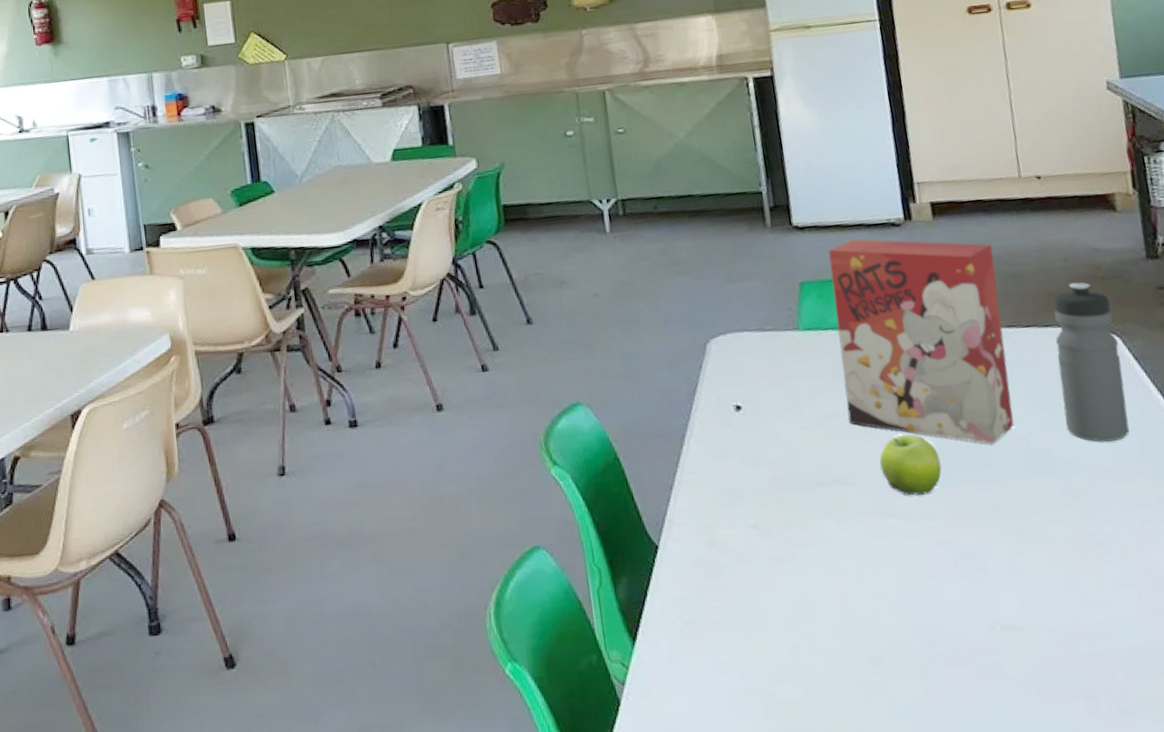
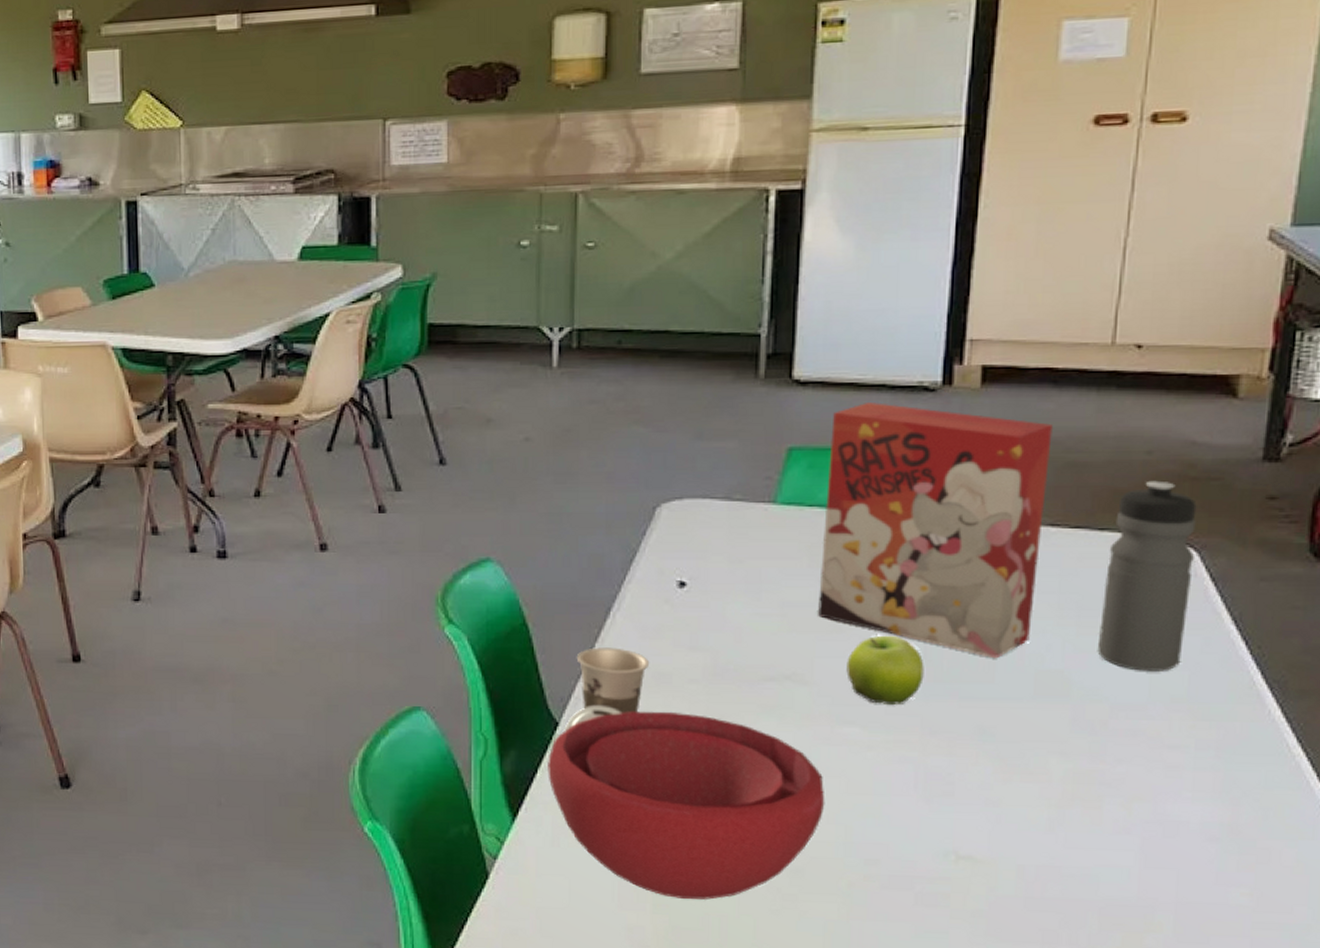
bowl: none [654,523,888,701] -> present [548,711,825,900]
cup: none [663,471,724,553] -> present [564,647,649,731]

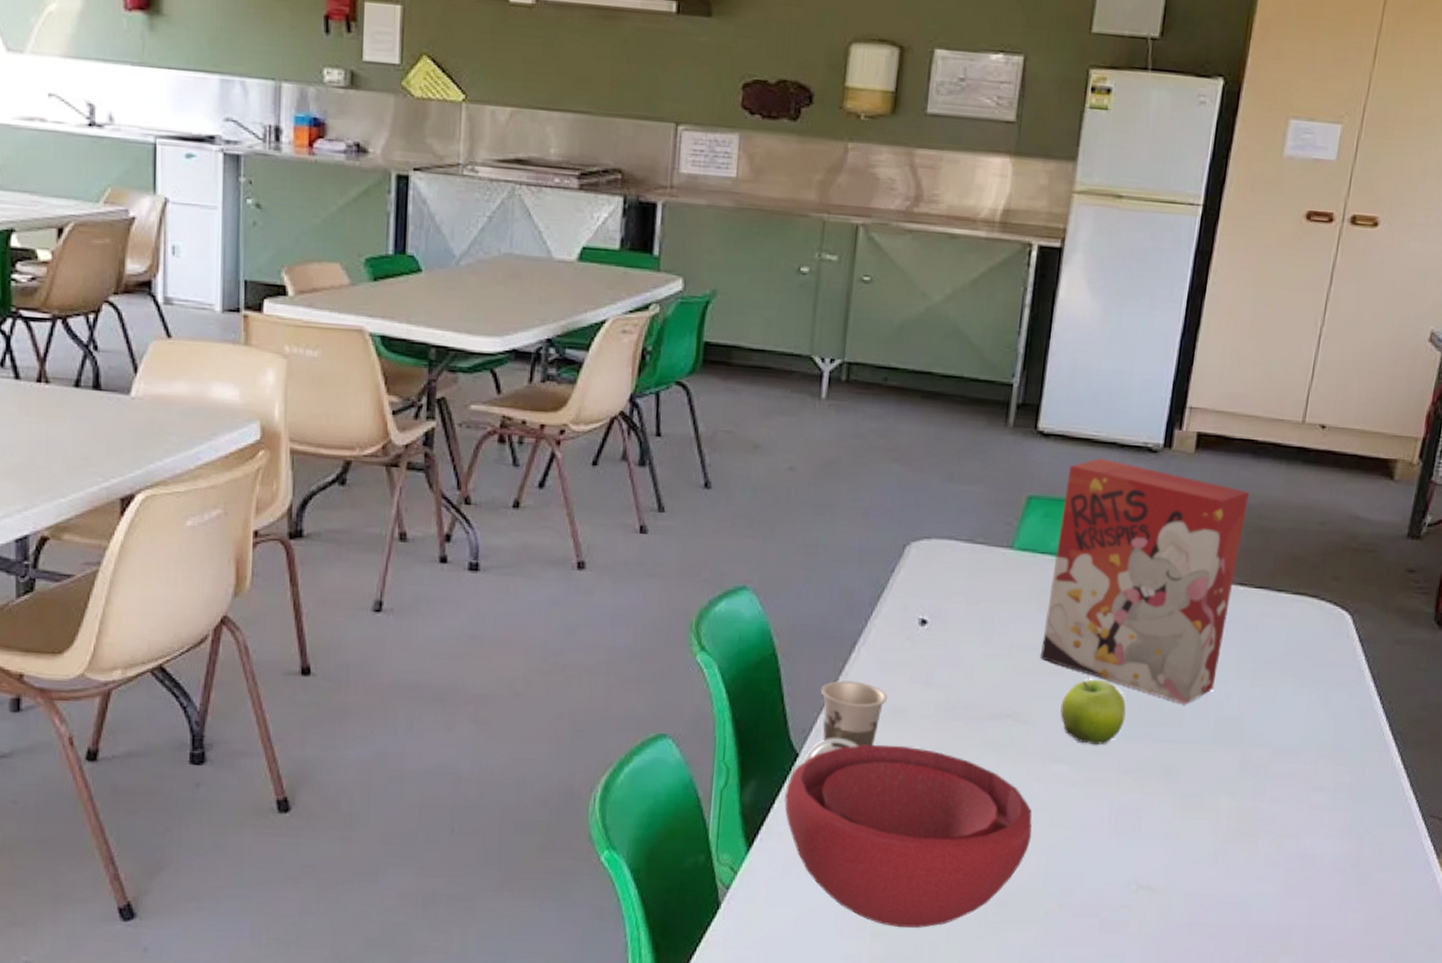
water bottle: present [1097,480,1197,671] -> none [1266,549,1355,721]

